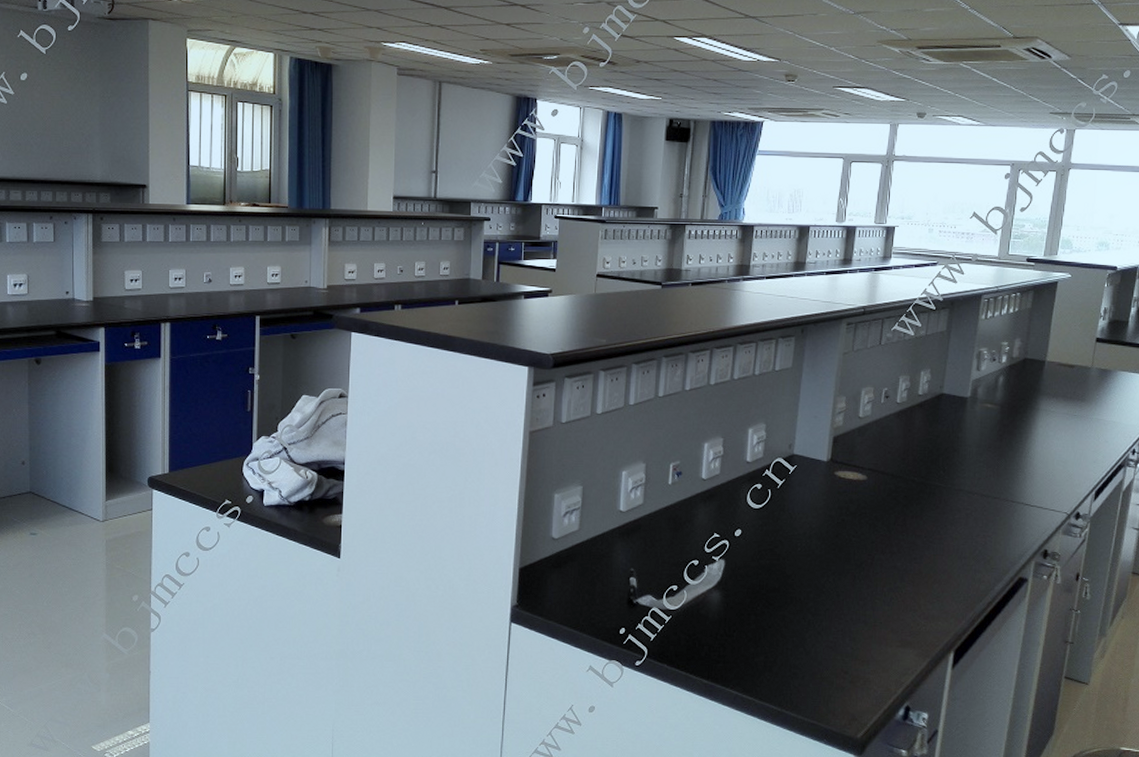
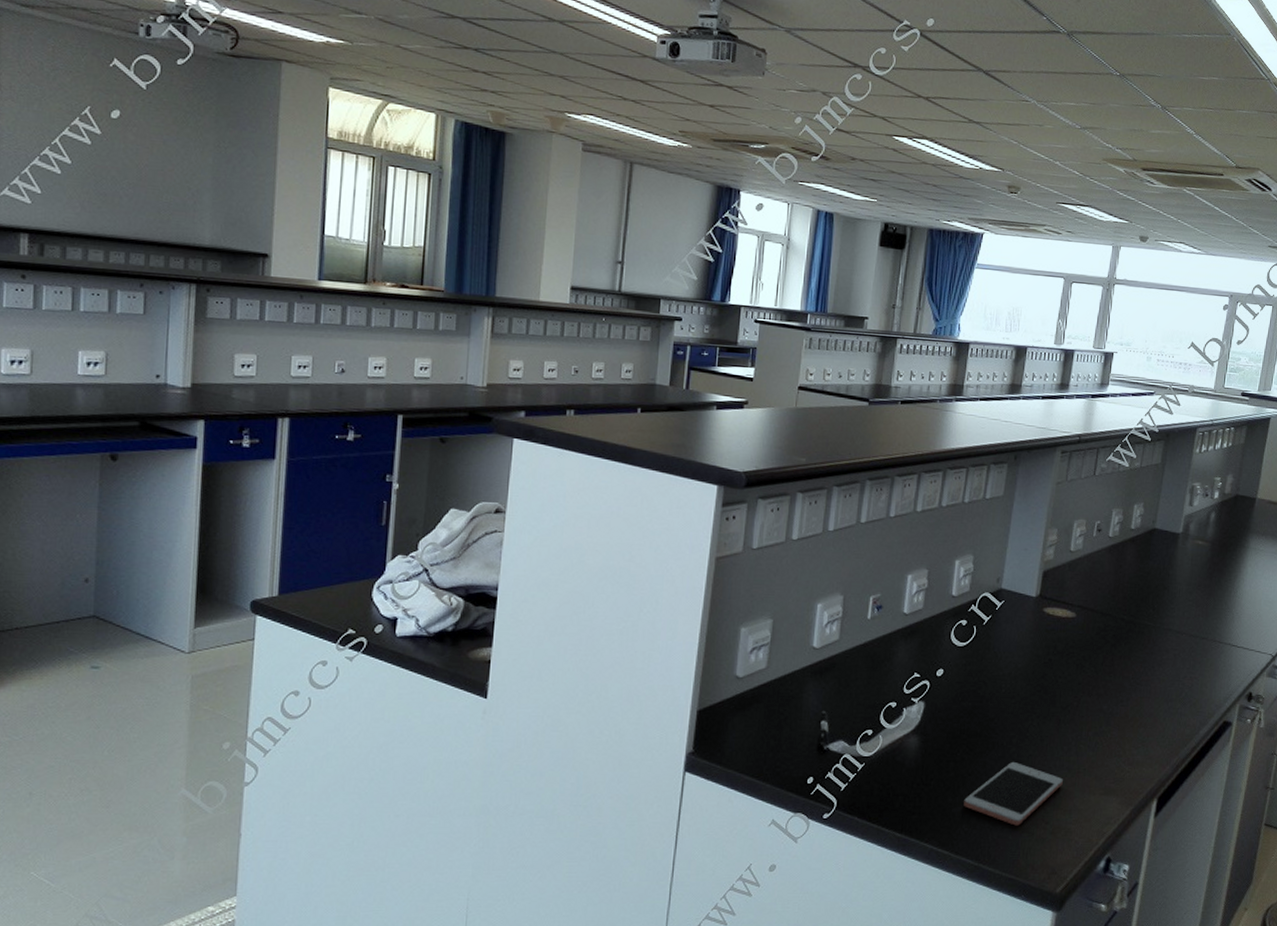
cell phone: none [765,615,860,675] -> present [964,761,1063,826]

